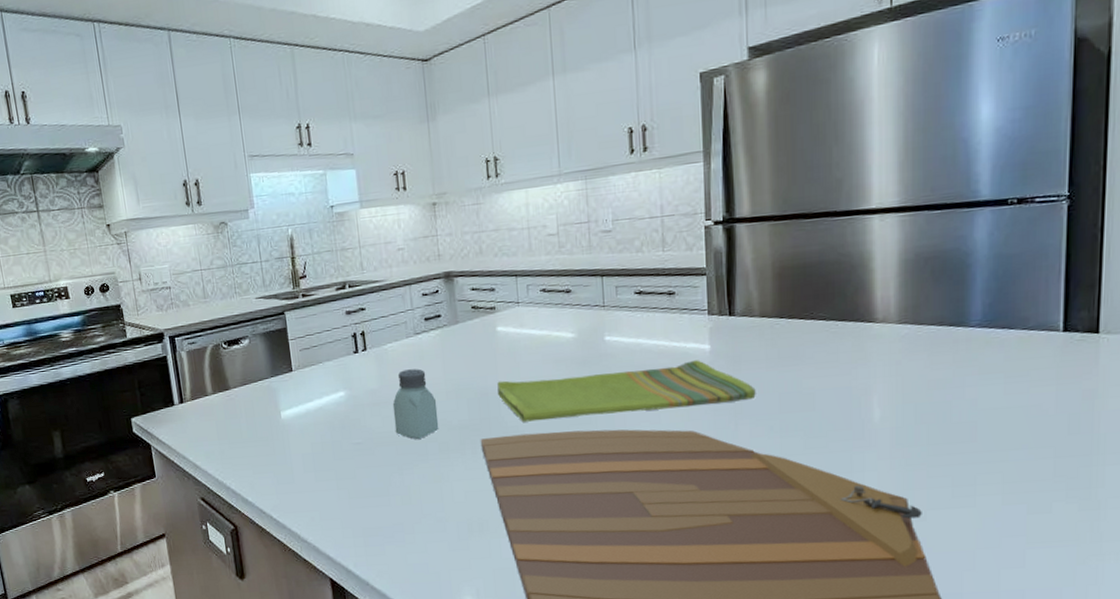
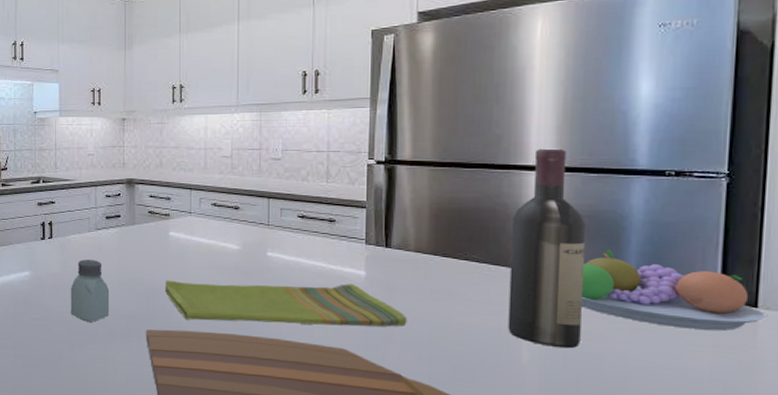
wine bottle: none [857,186,932,401] -> present [508,148,587,349]
fruit bowl: none [929,290,1107,364] -> present [580,249,766,331]

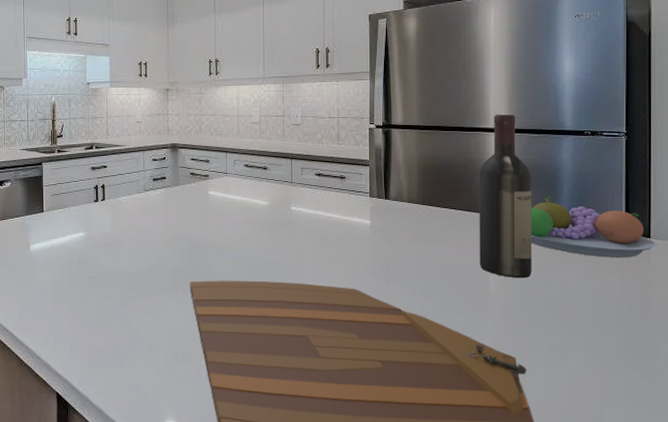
saltshaker: present [70,259,110,323] -> none [121,219,158,278]
dish towel: present [165,280,407,327] -> none [206,232,404,270]

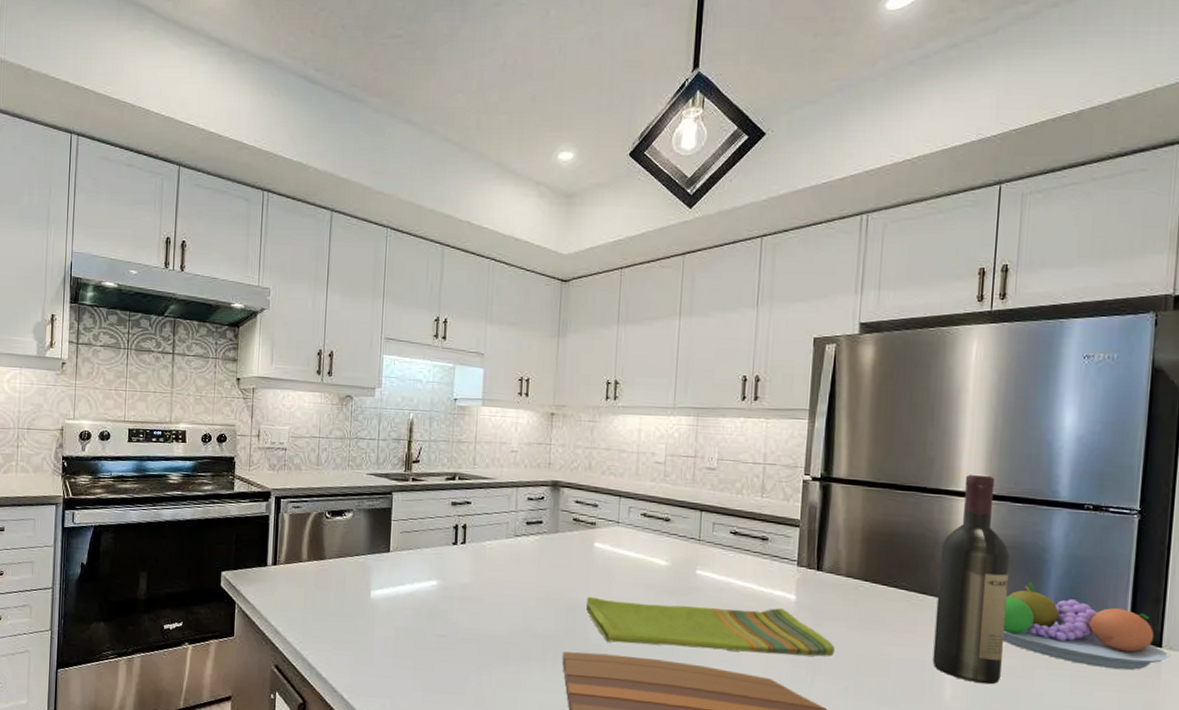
dish towel: none [206,232,404,270] -> present [586,596,835,657]

